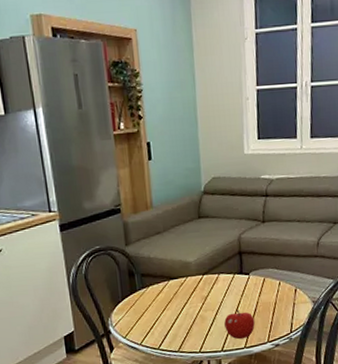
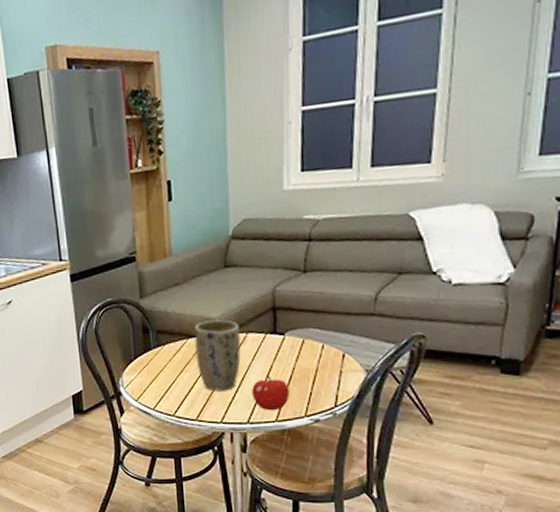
plant pot: none [174,263,215,326] -> present [194,320,241,392]

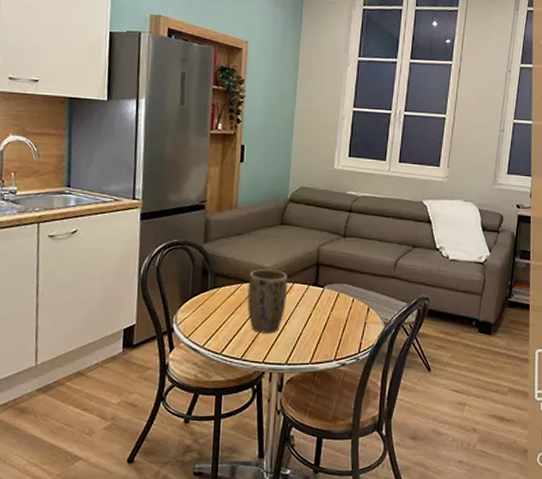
fruit: present [252,375,290,411] -> none [292,321,324,354]

